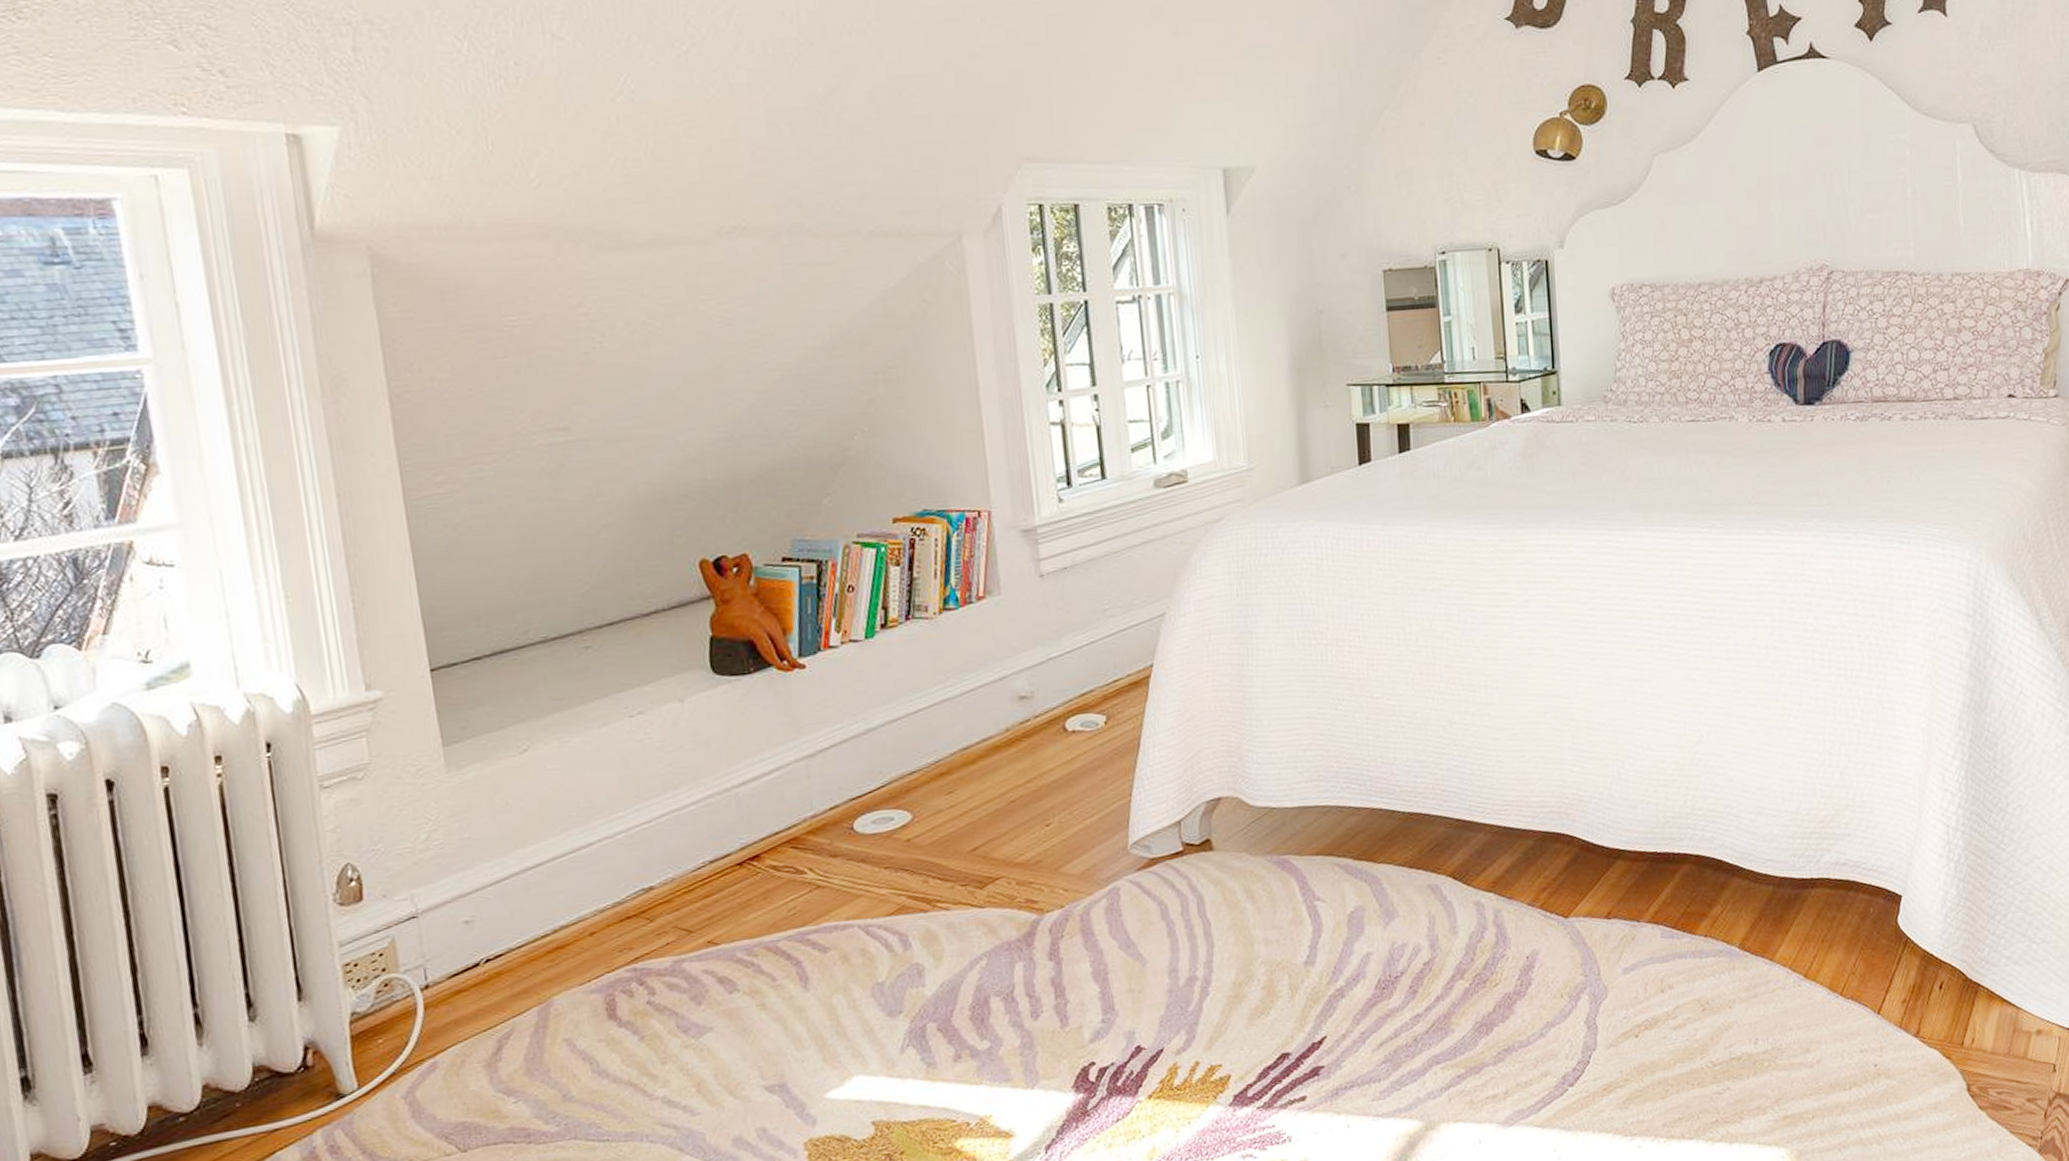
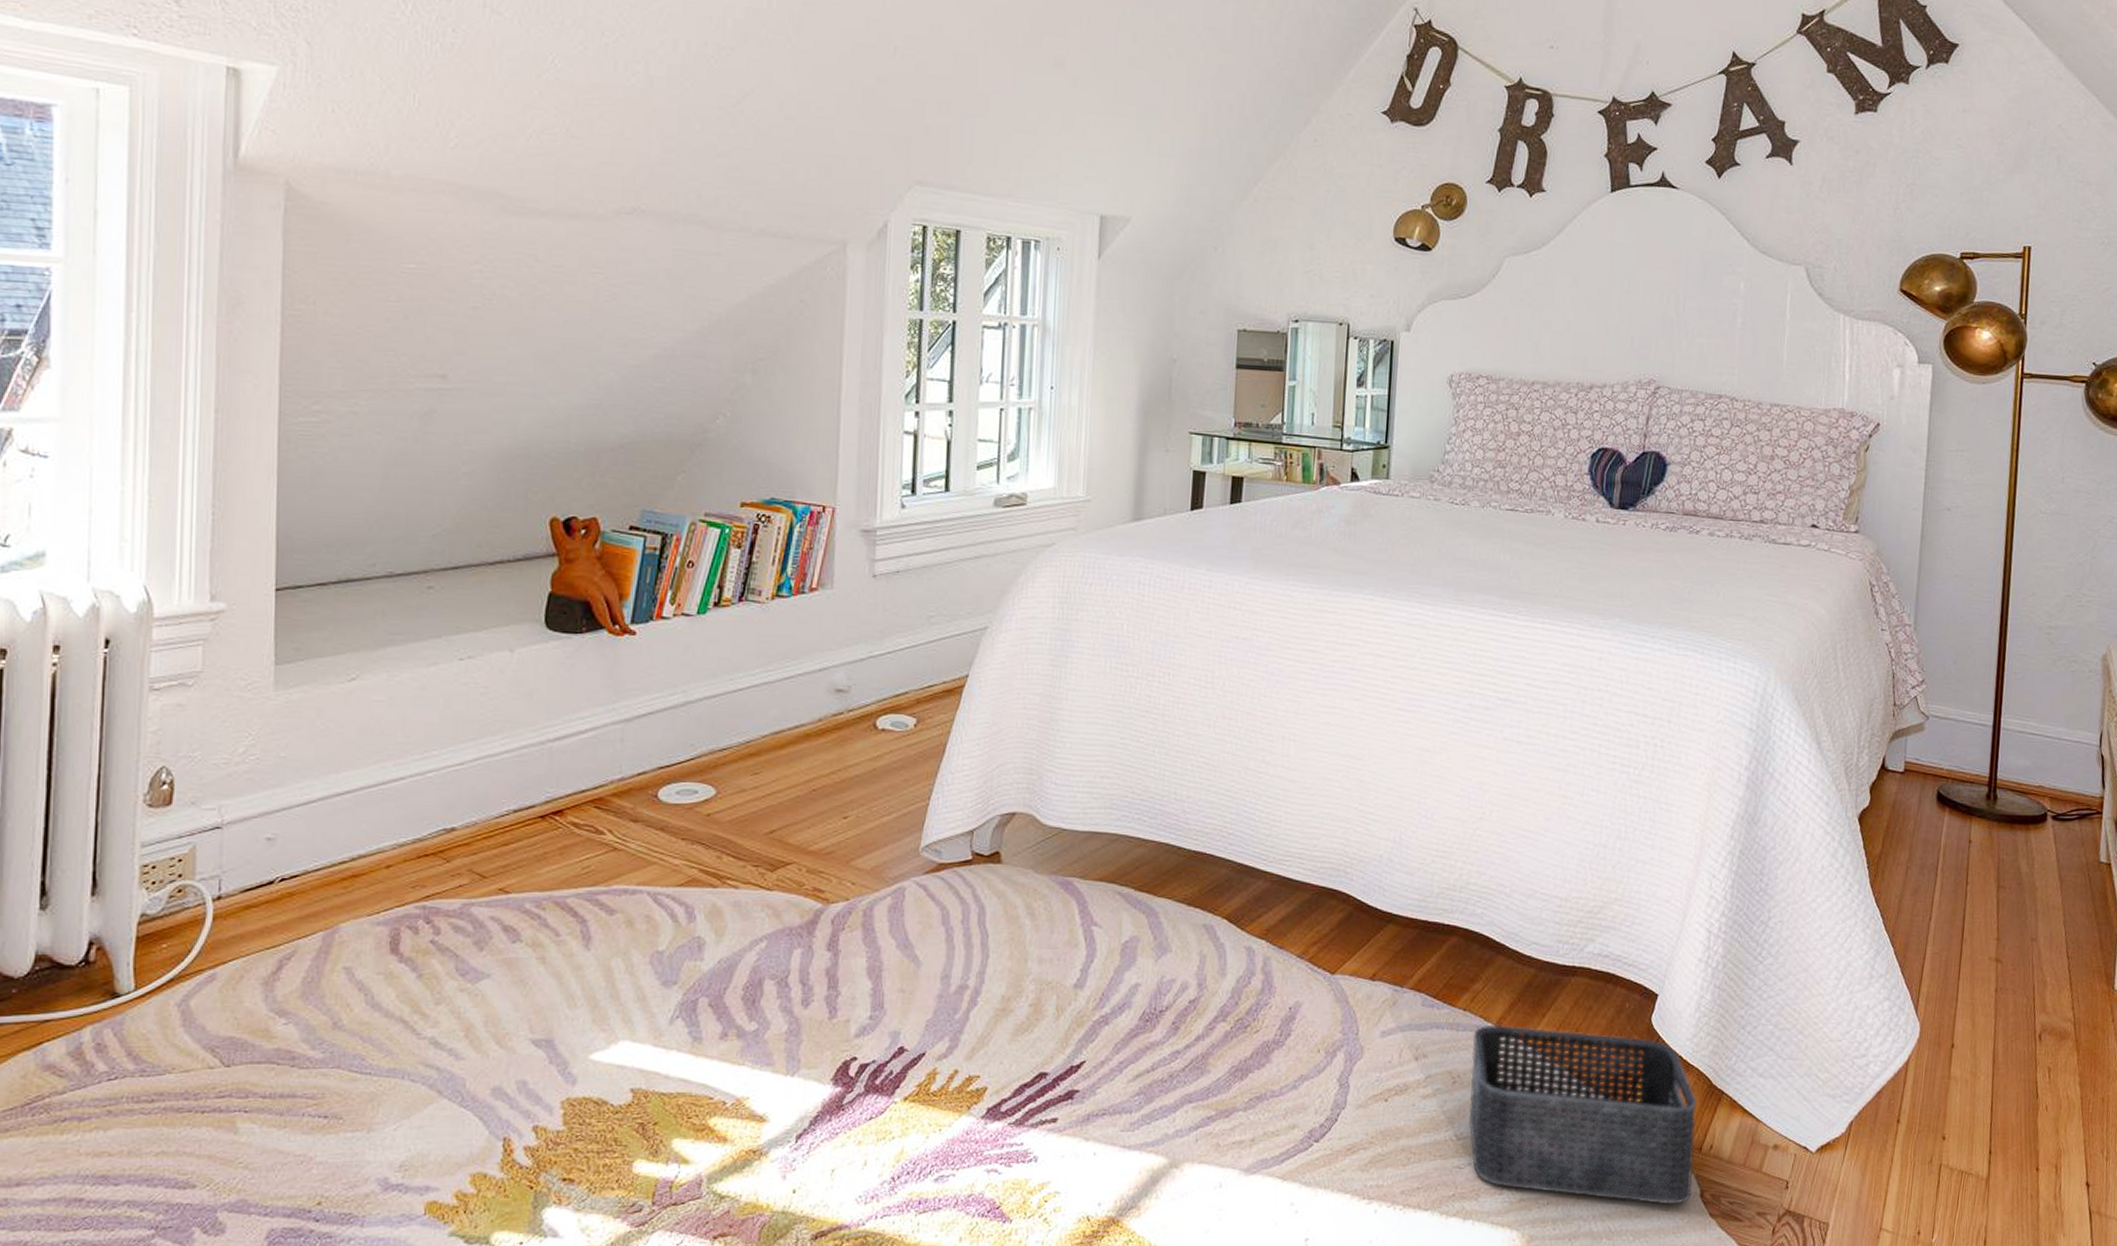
storage bin: none [1718,941,1958,1107] -> present [1469,1024,1697,1205]

